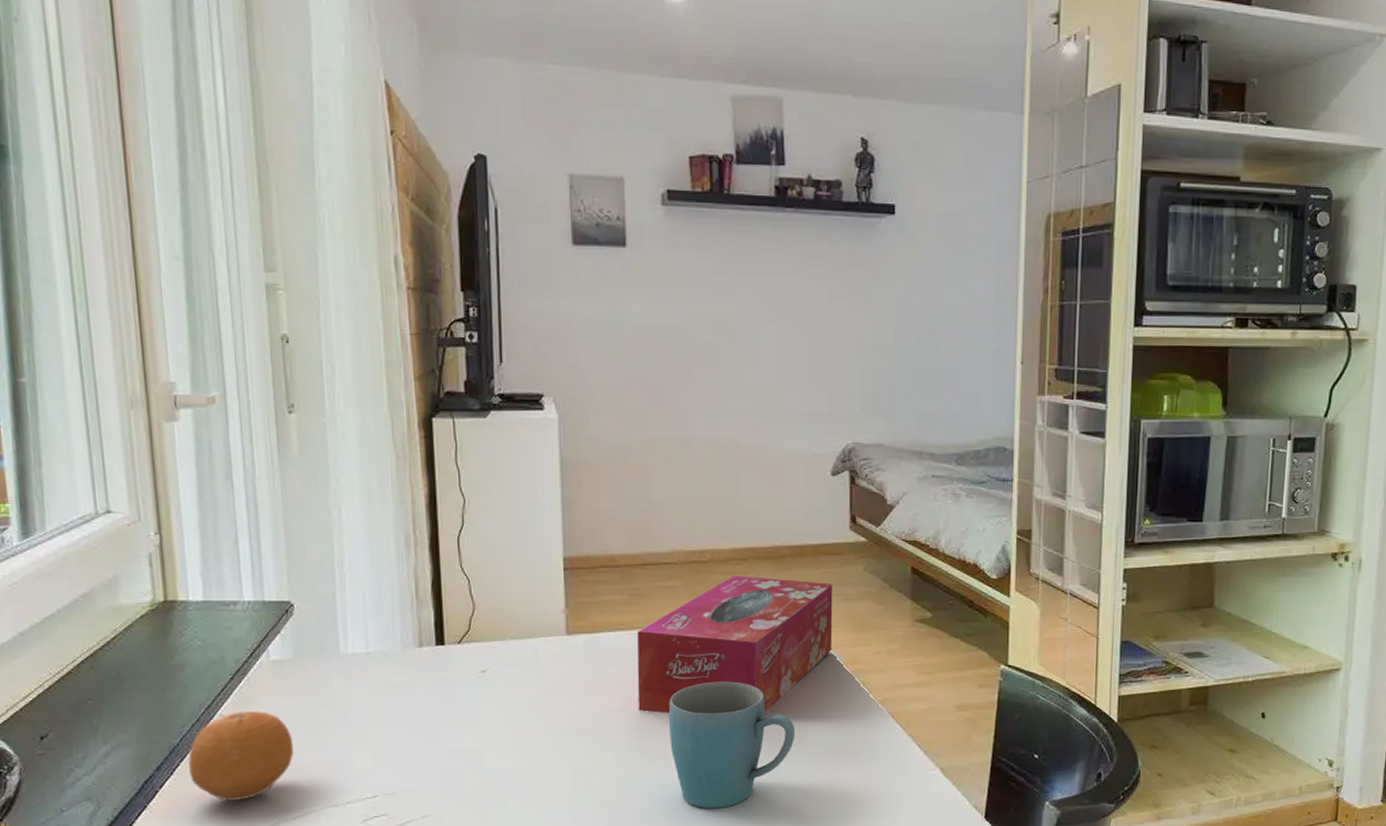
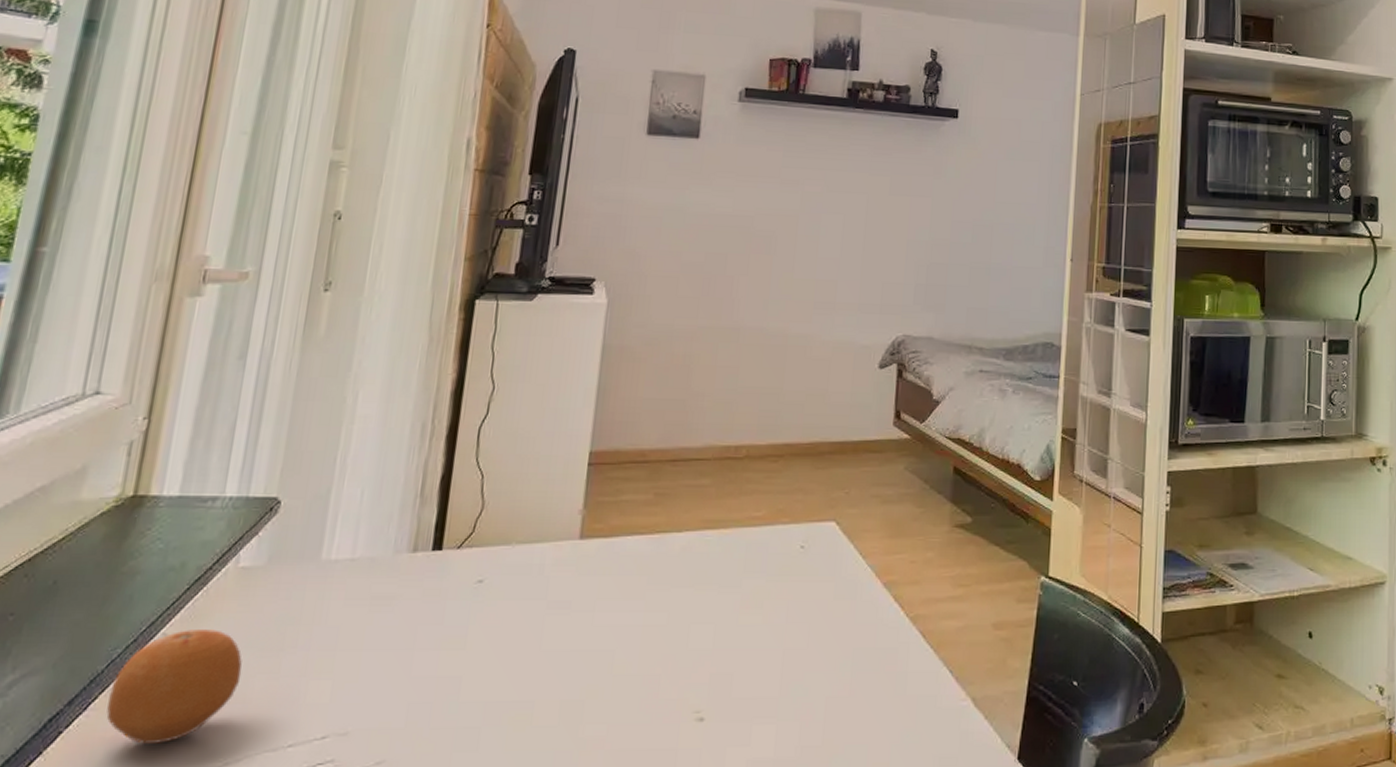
tissue box: present [637,575,833,713] -> none [647,473,871,632]
mug: present [669,681,795,808] -> none [677,594,818,749]

